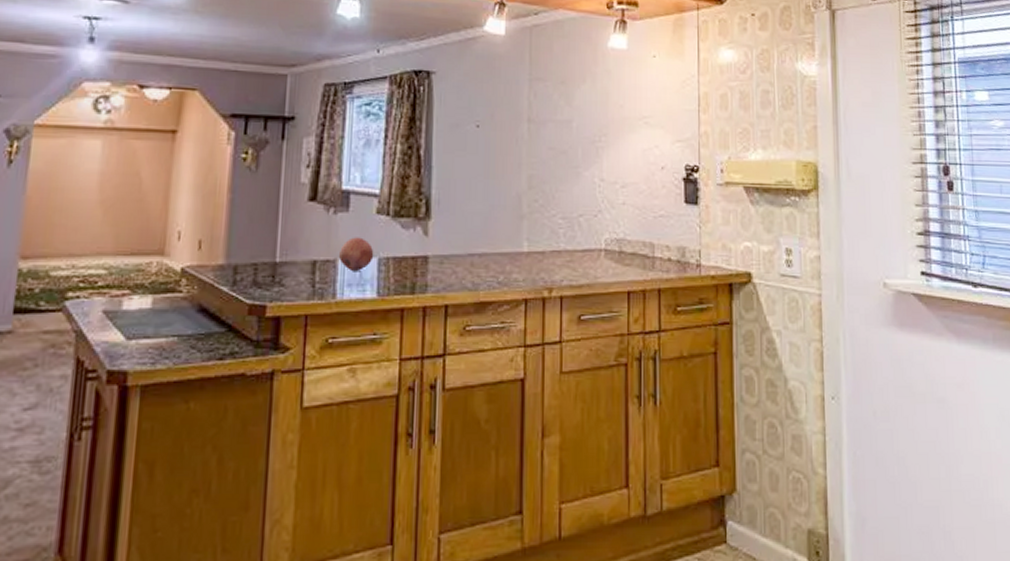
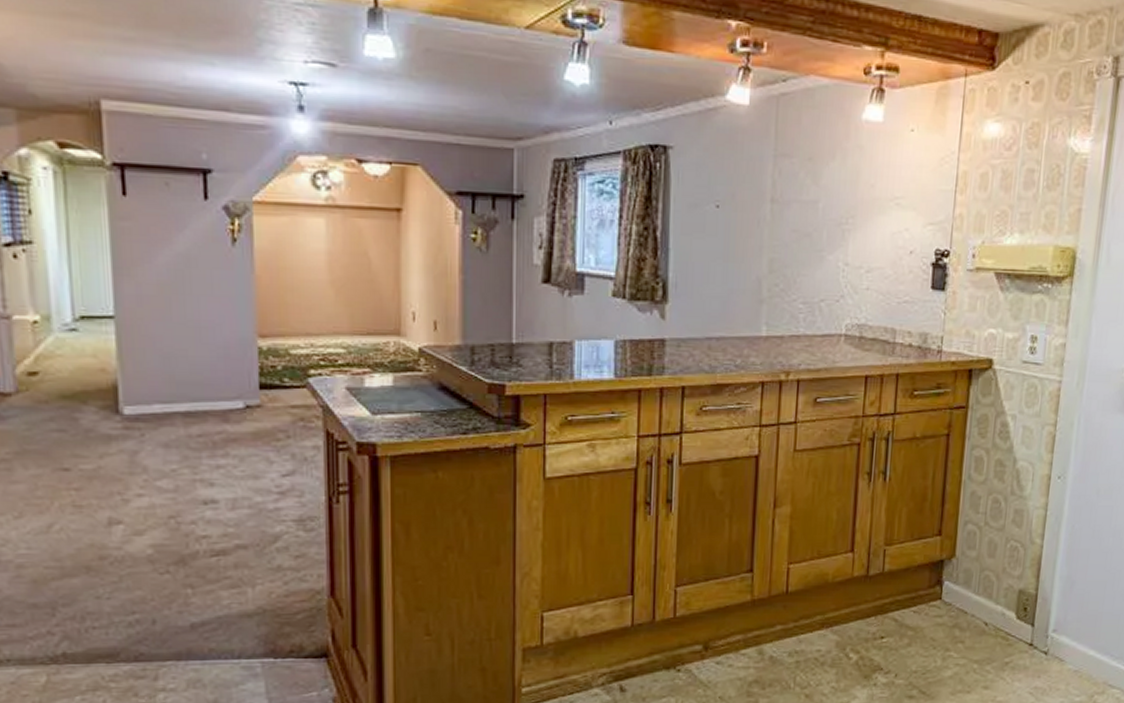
fruit: present [339,237,374,272] -> none [576,320,611,354]

